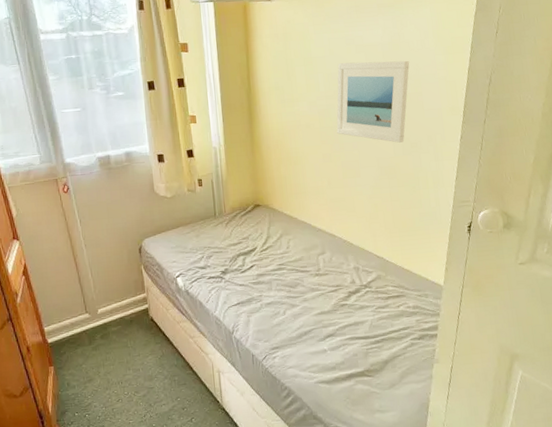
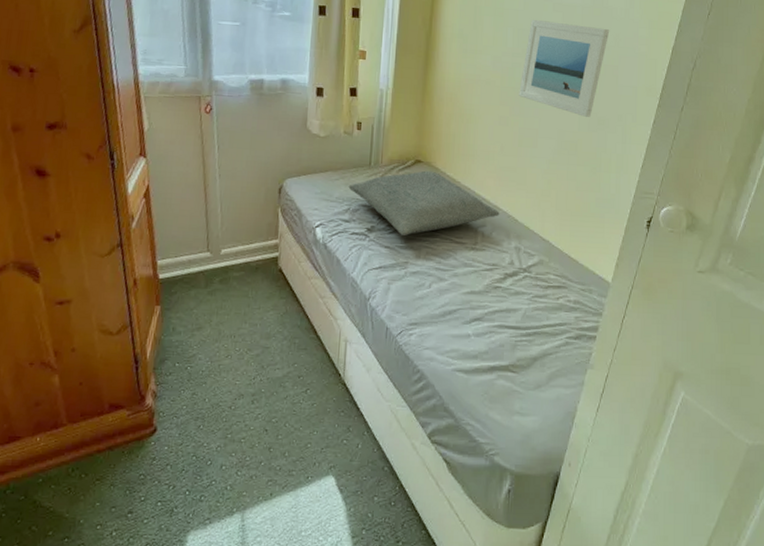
pillow: none [199,212,336,273] -> present [348,170,500,235]

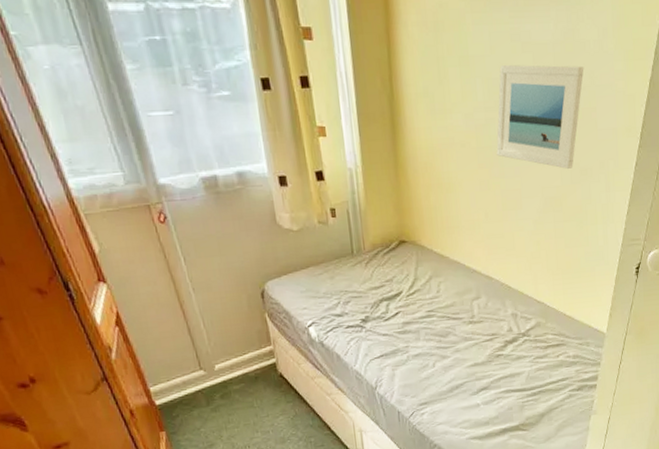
pillow: present [348,170,500,235] -> none [334,250,493,321]

